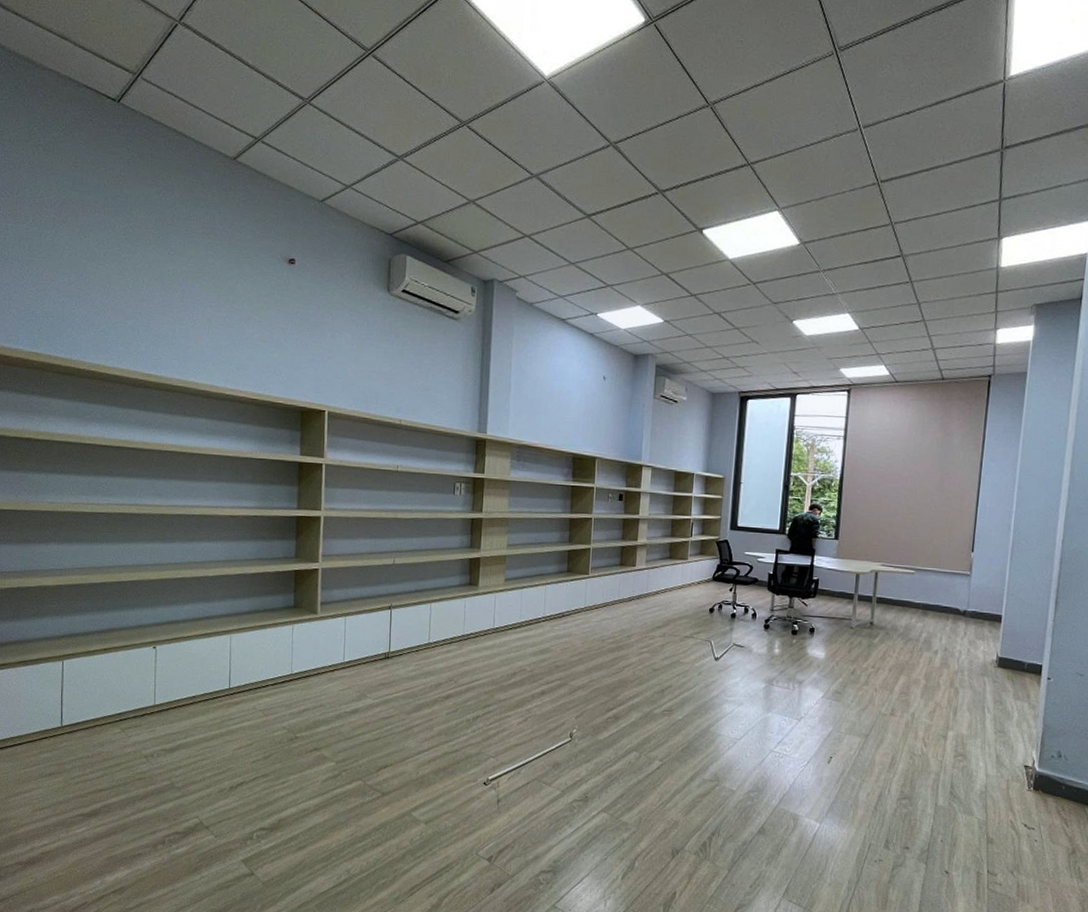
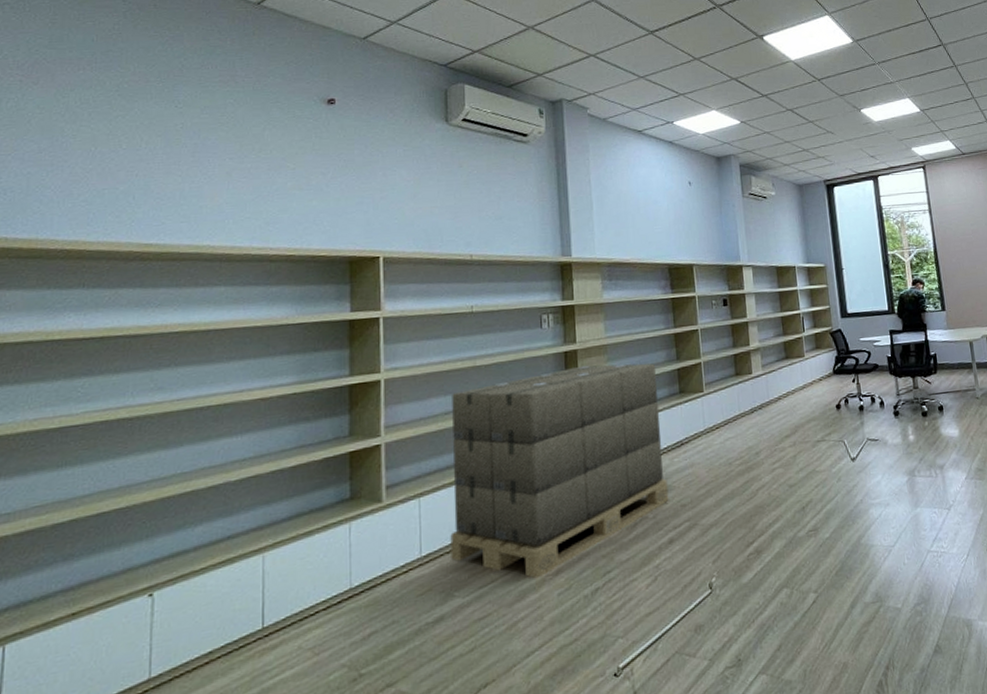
cardboard box: none [366,533,549,698] -> present [450,363,669,579]

